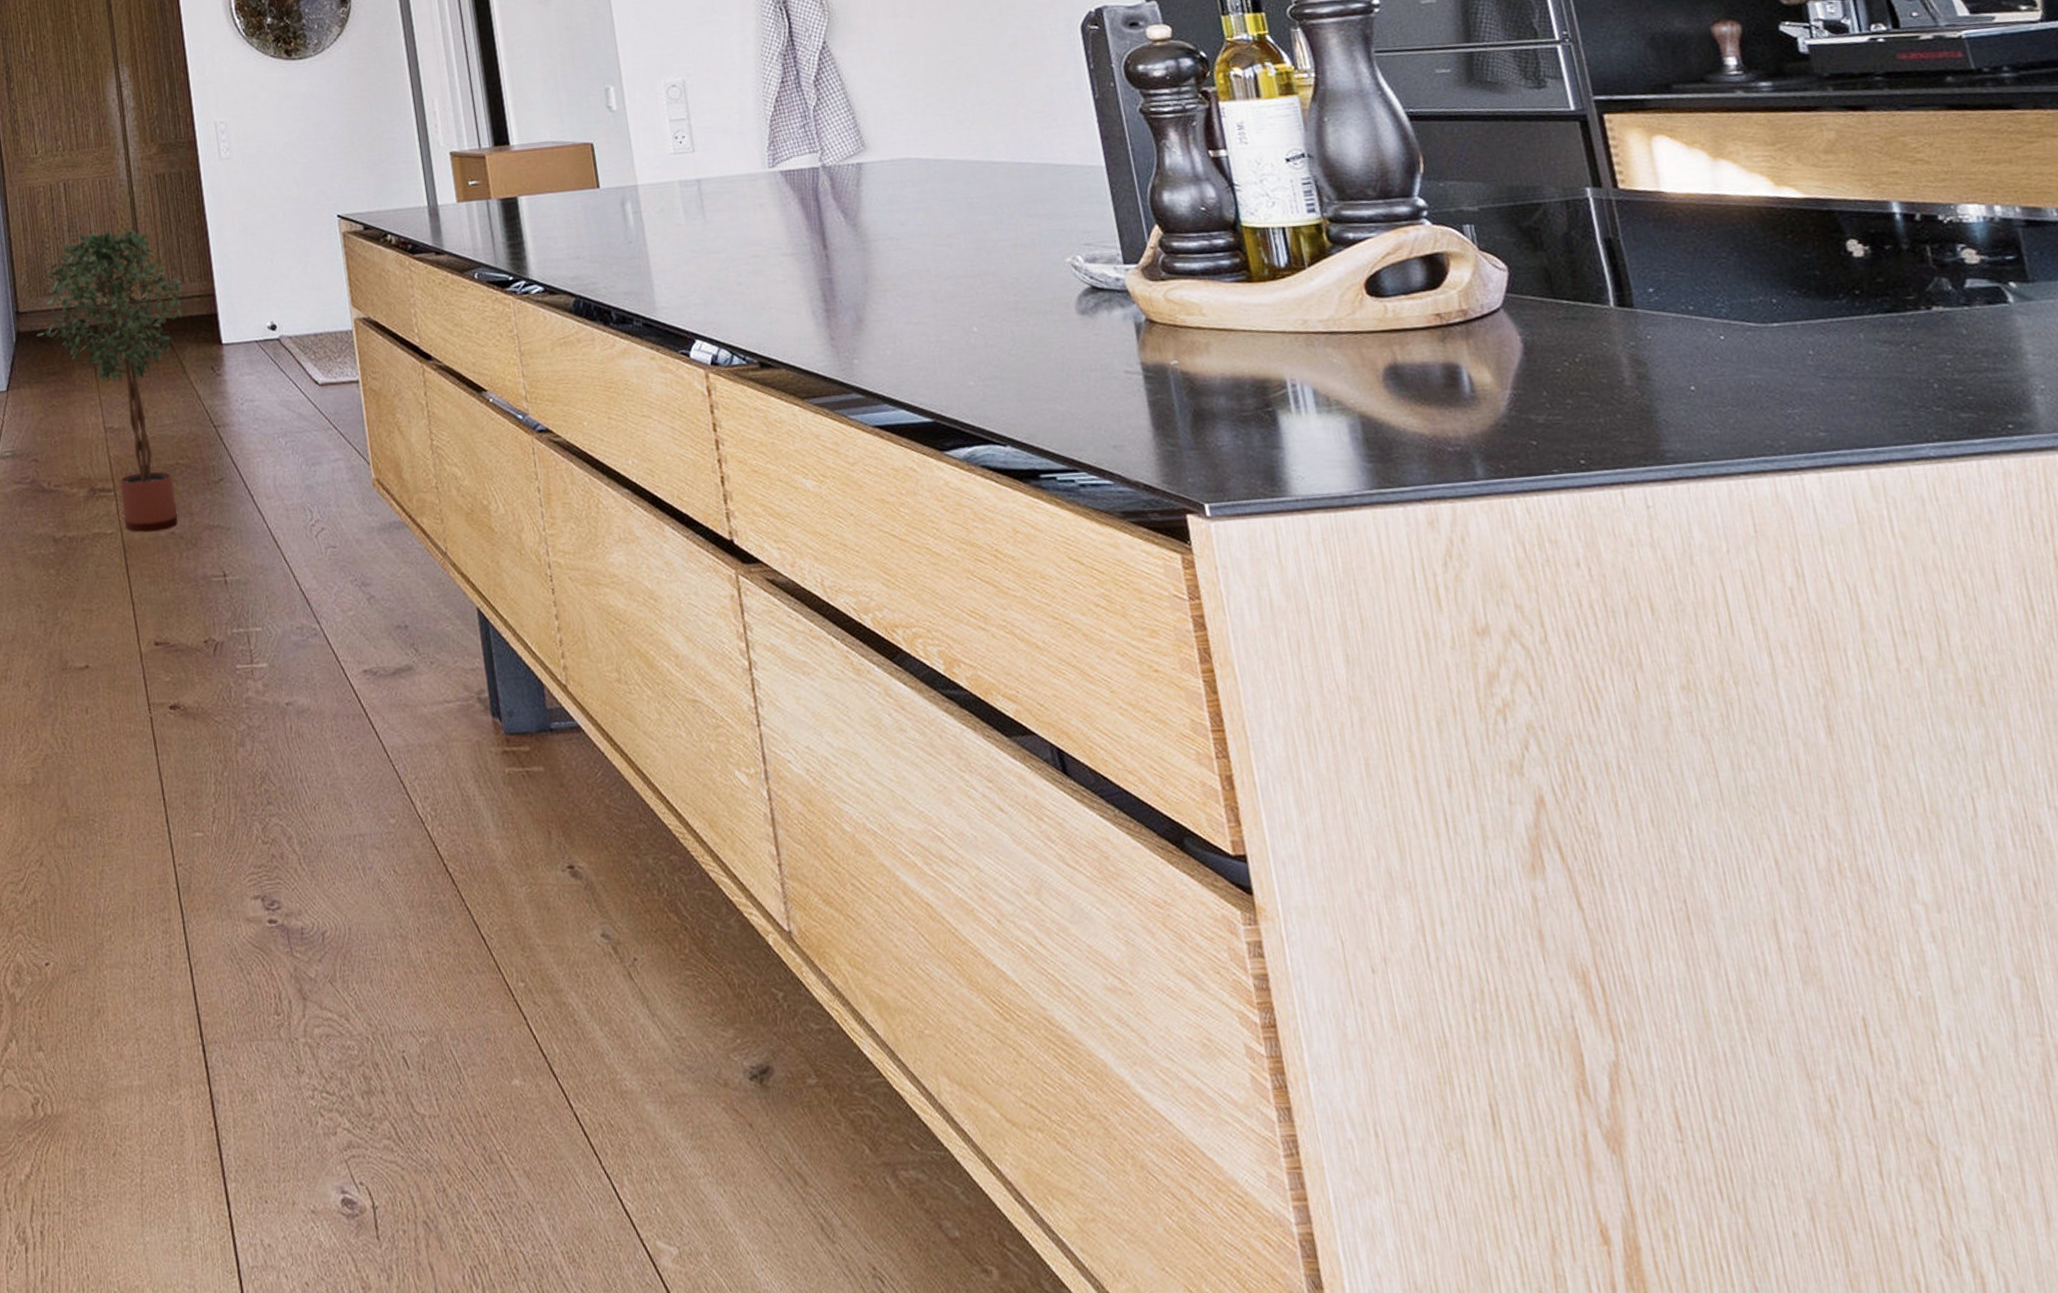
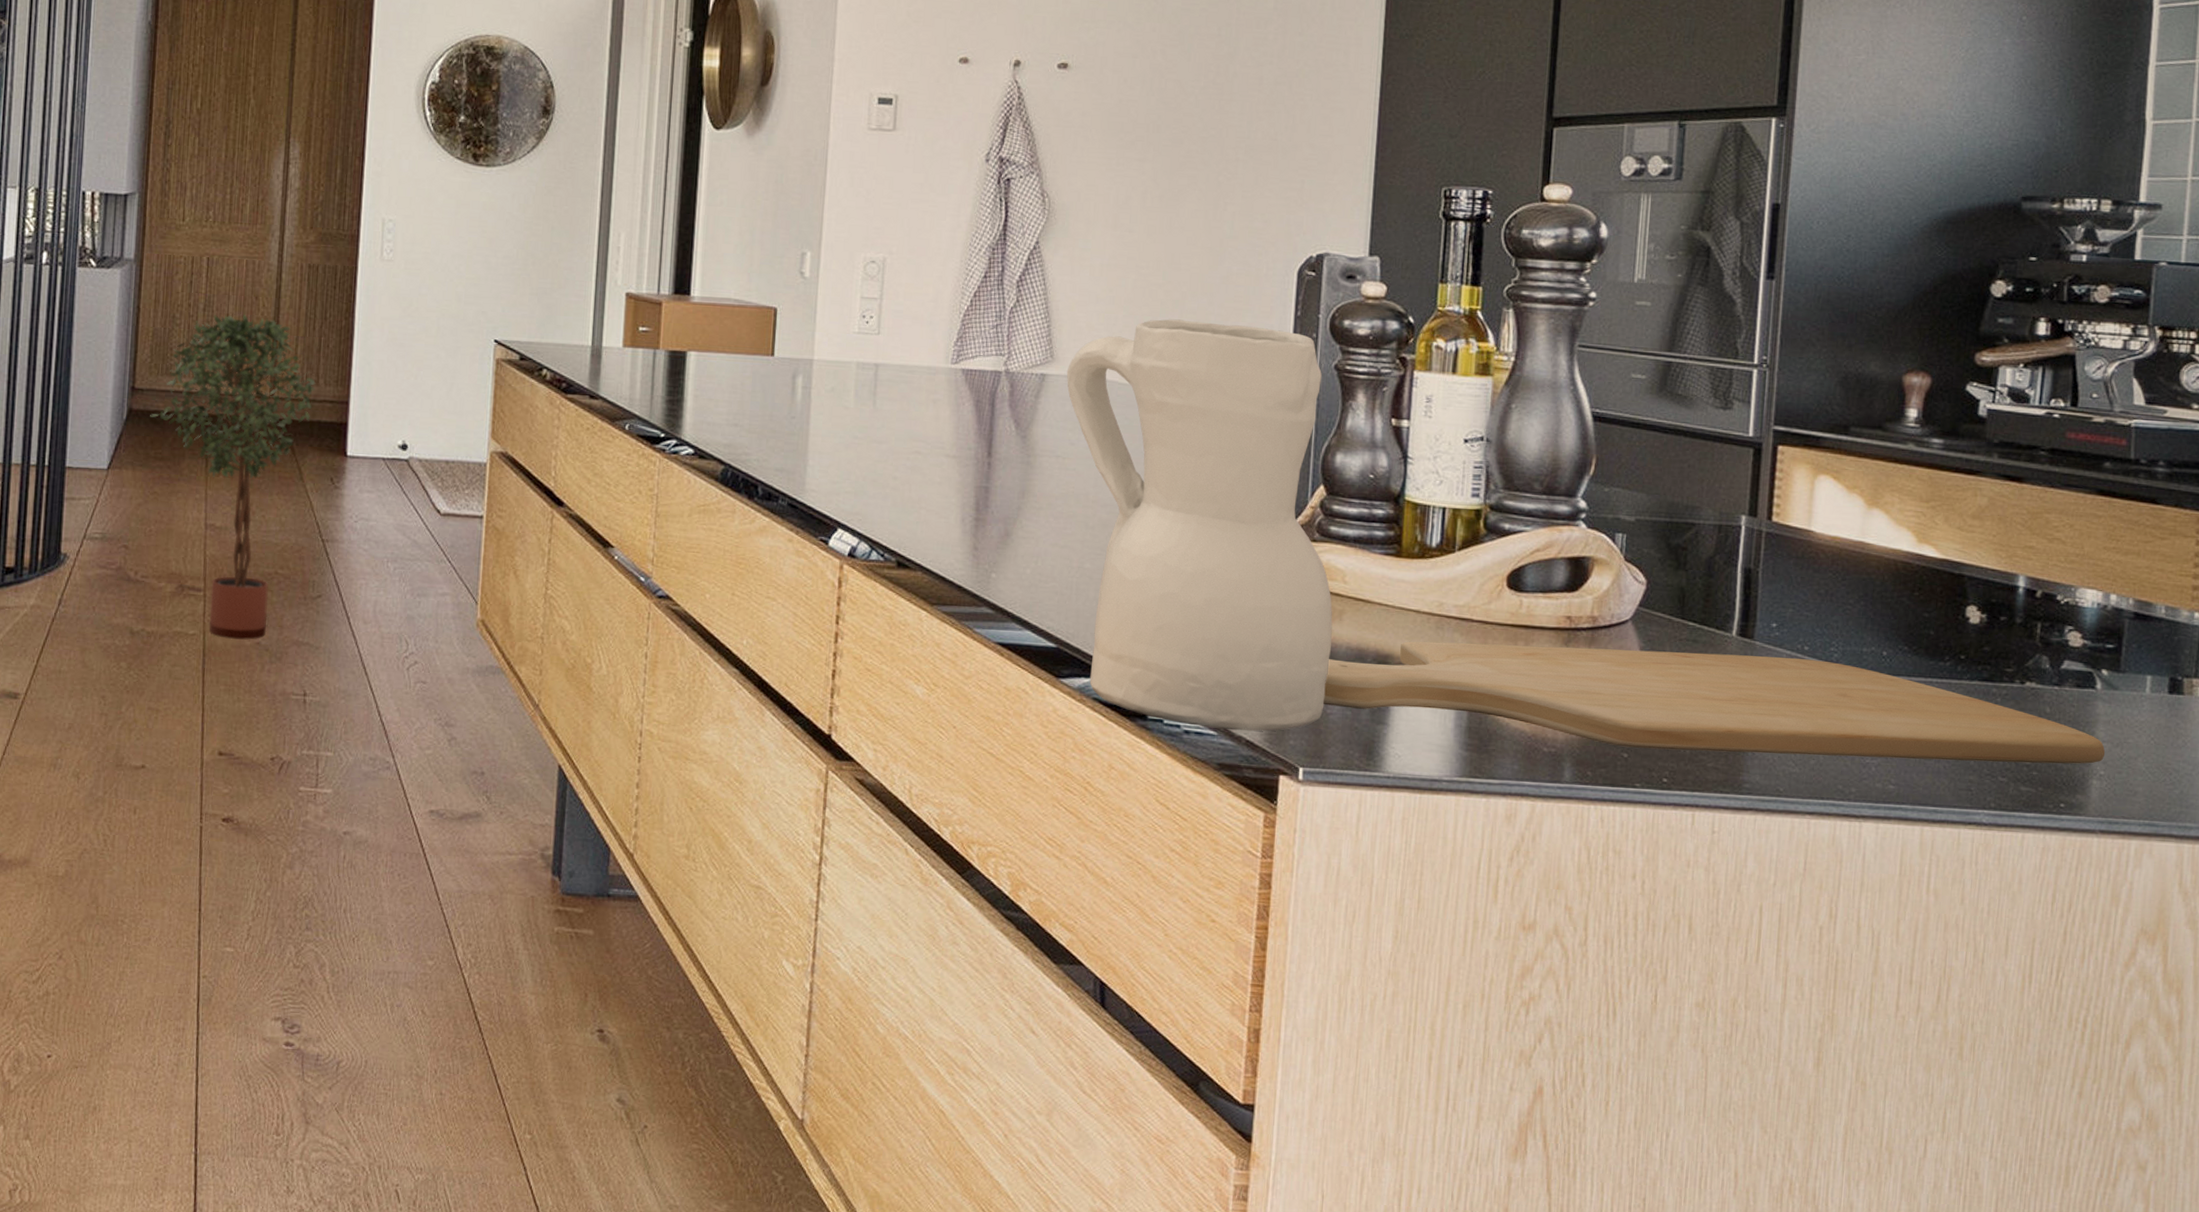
ceramic pitcher: none [880,85,1214,478] -> present [1066,319,1333,732]
chopping board: none [1206,317,2040,438] -> present [1322,641,2105,764]

